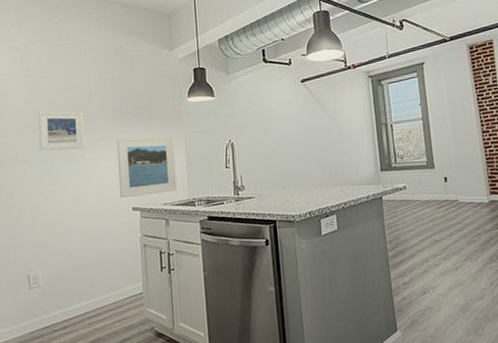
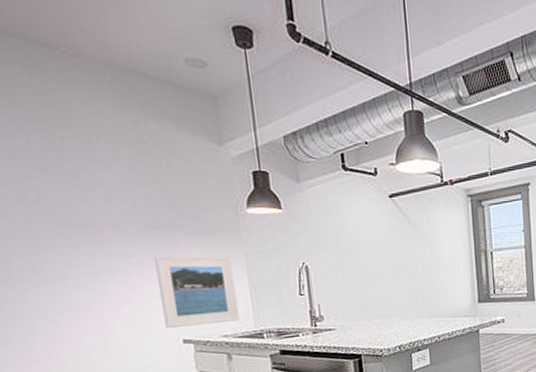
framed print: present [37,110,85,151] -> none [35,215,110,268]

